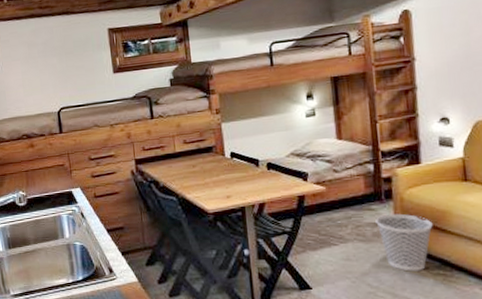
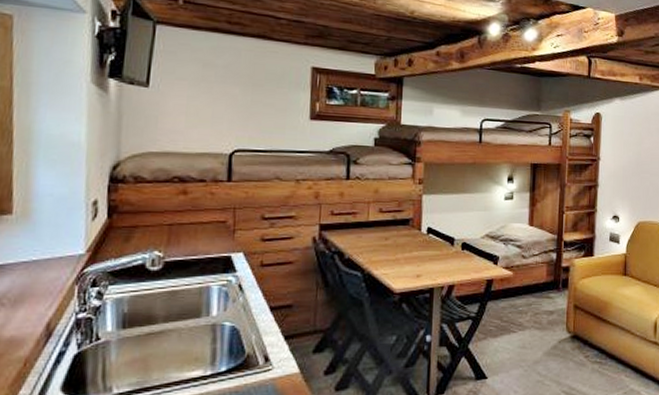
wastebasket: present [375,213,433,272] -> none [552,302,597,360]

